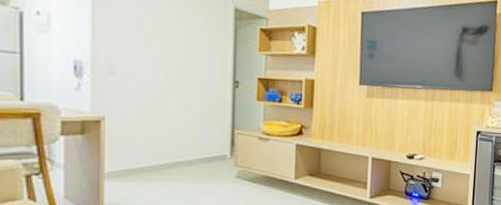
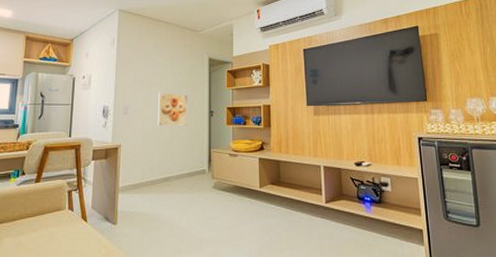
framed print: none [160,48,204,98] -> present [158,92,188,126]

